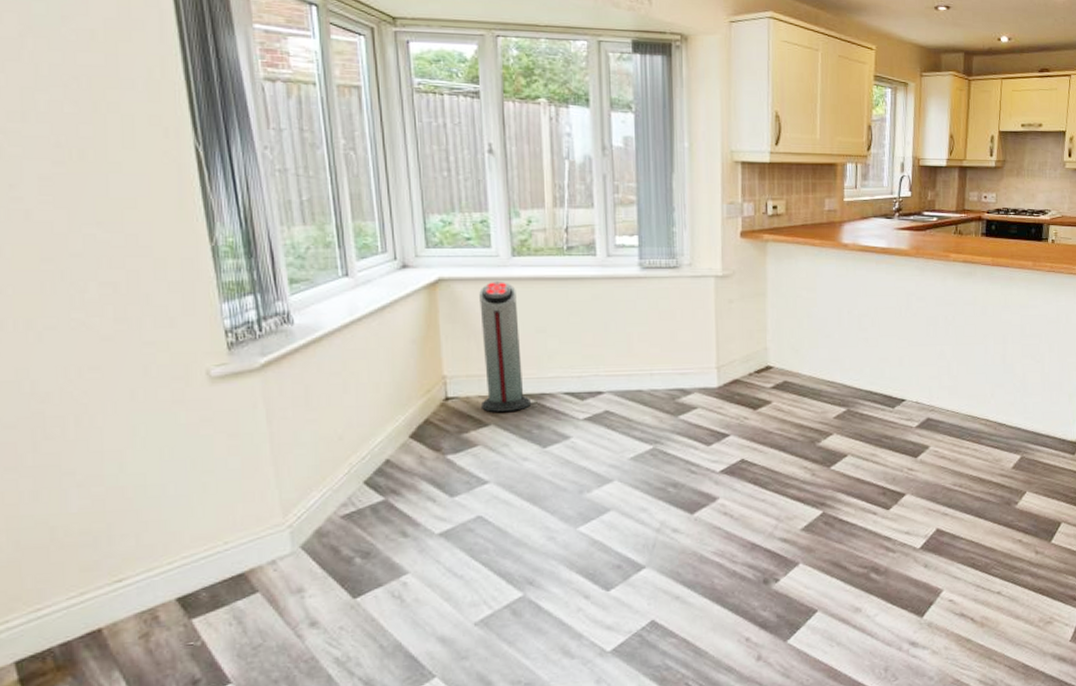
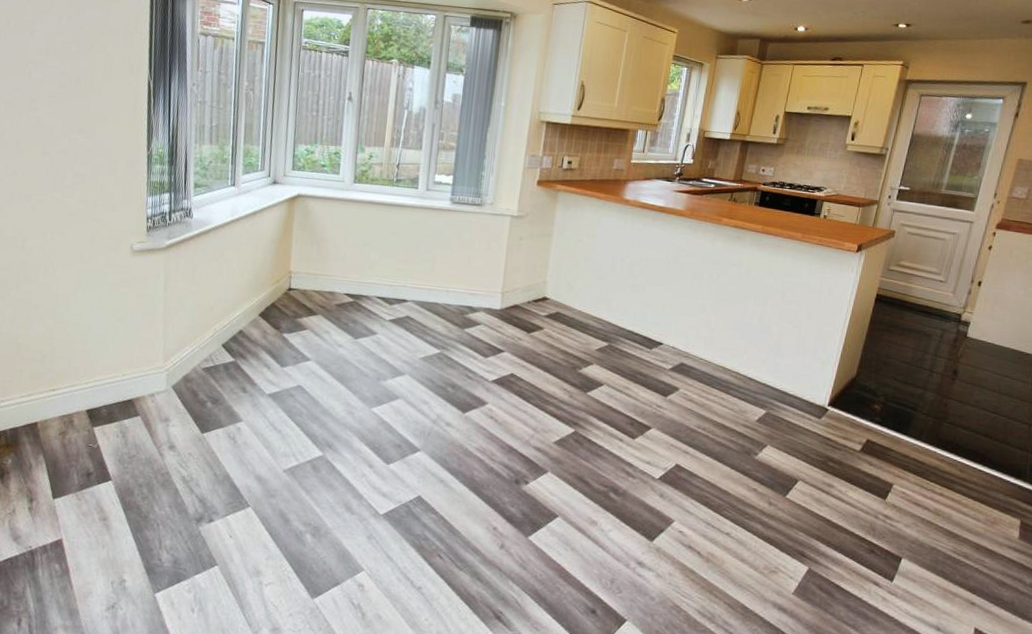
air purifier: present [479,280,532,412] -> none [314,201,353,306]

